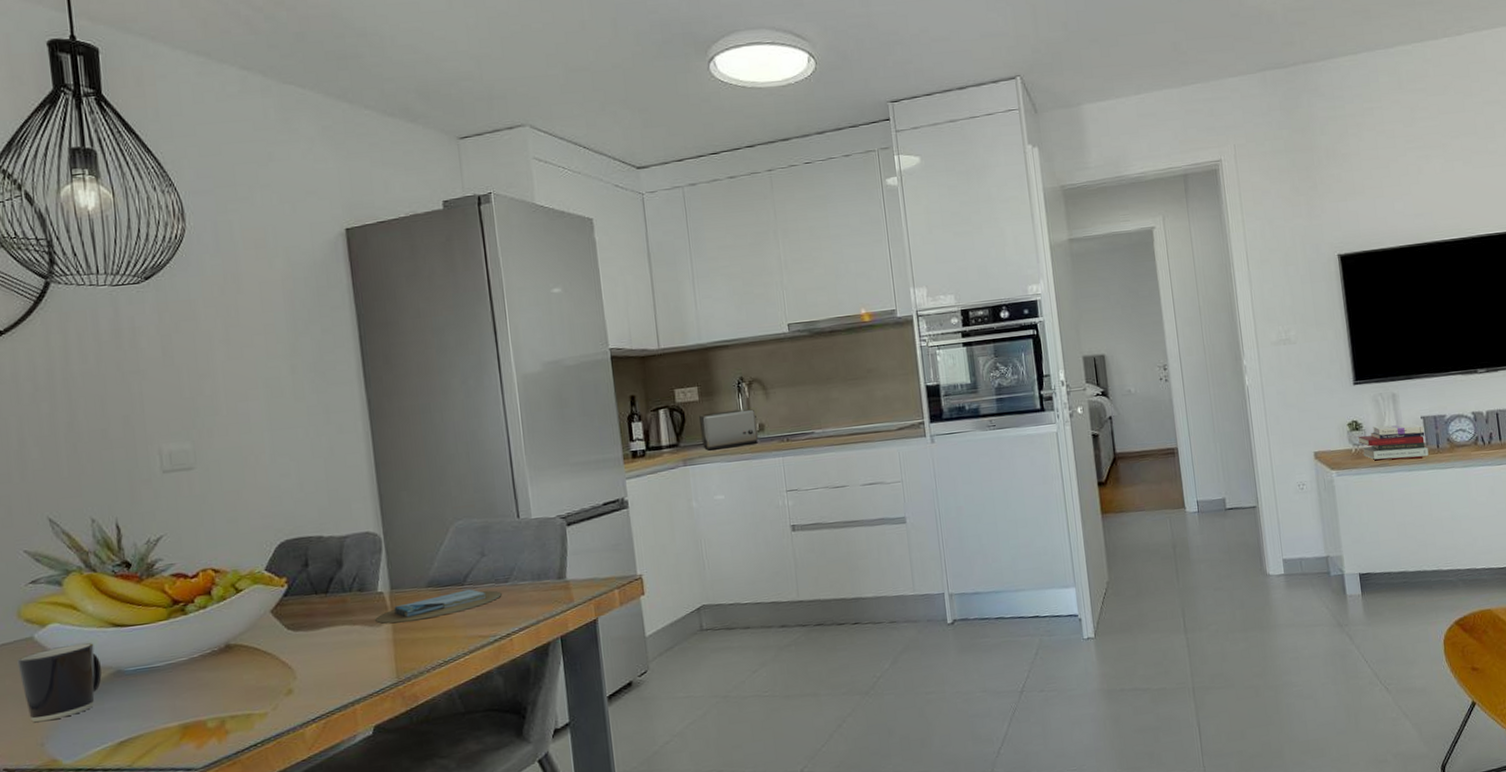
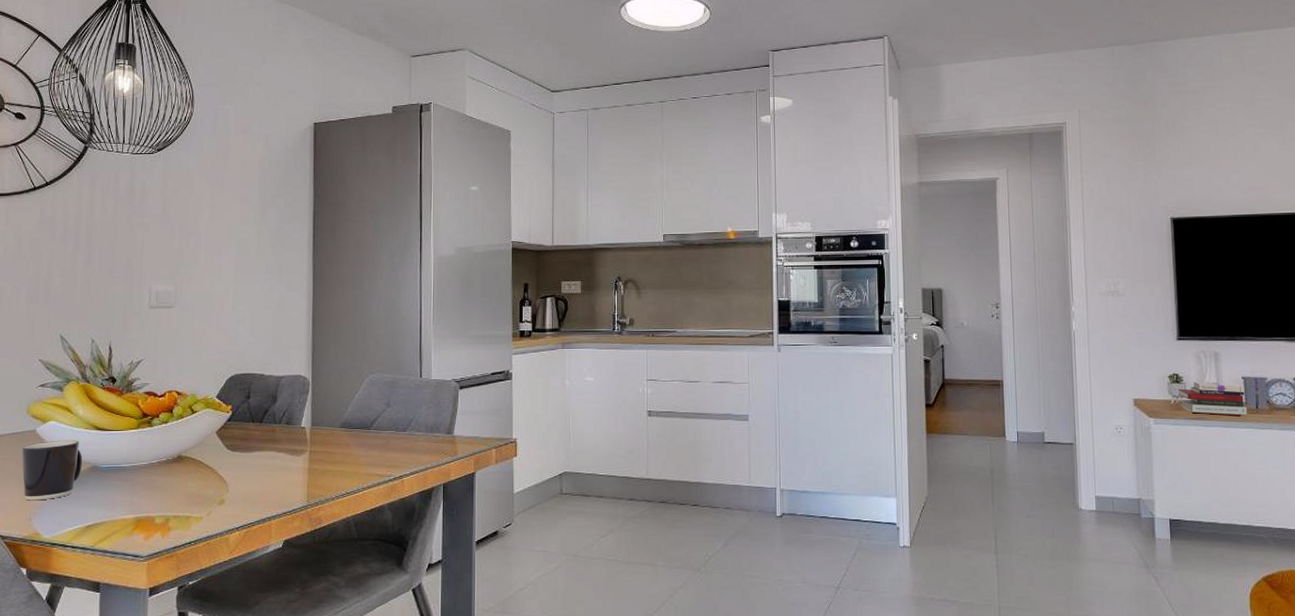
book: present [375,589,502,624] -> none [296,433,400,455]
toaster: present [699,408,759,451] -> none [580,304,628,338]

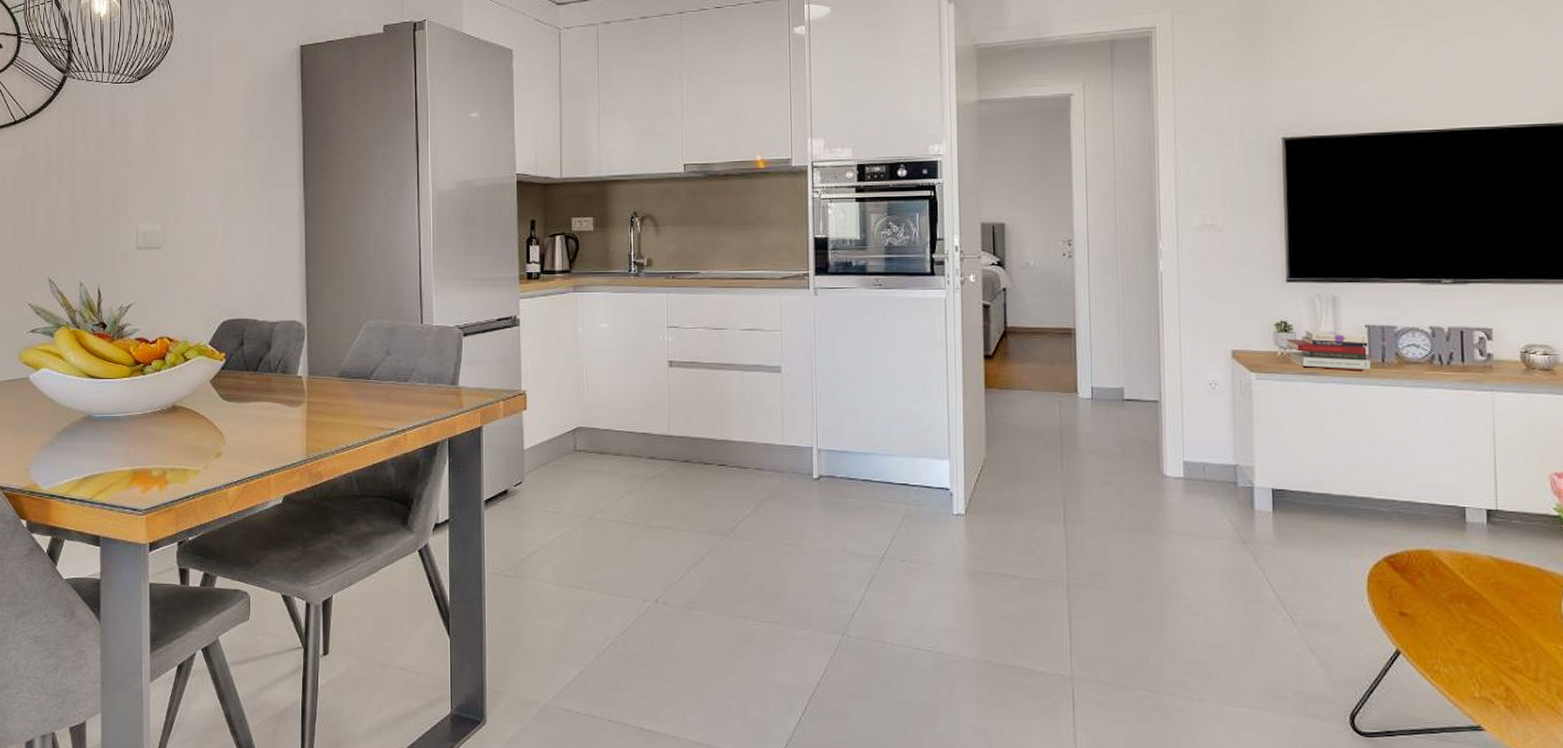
mug: present [21,440,82,501] -> none [15,388,76,451]

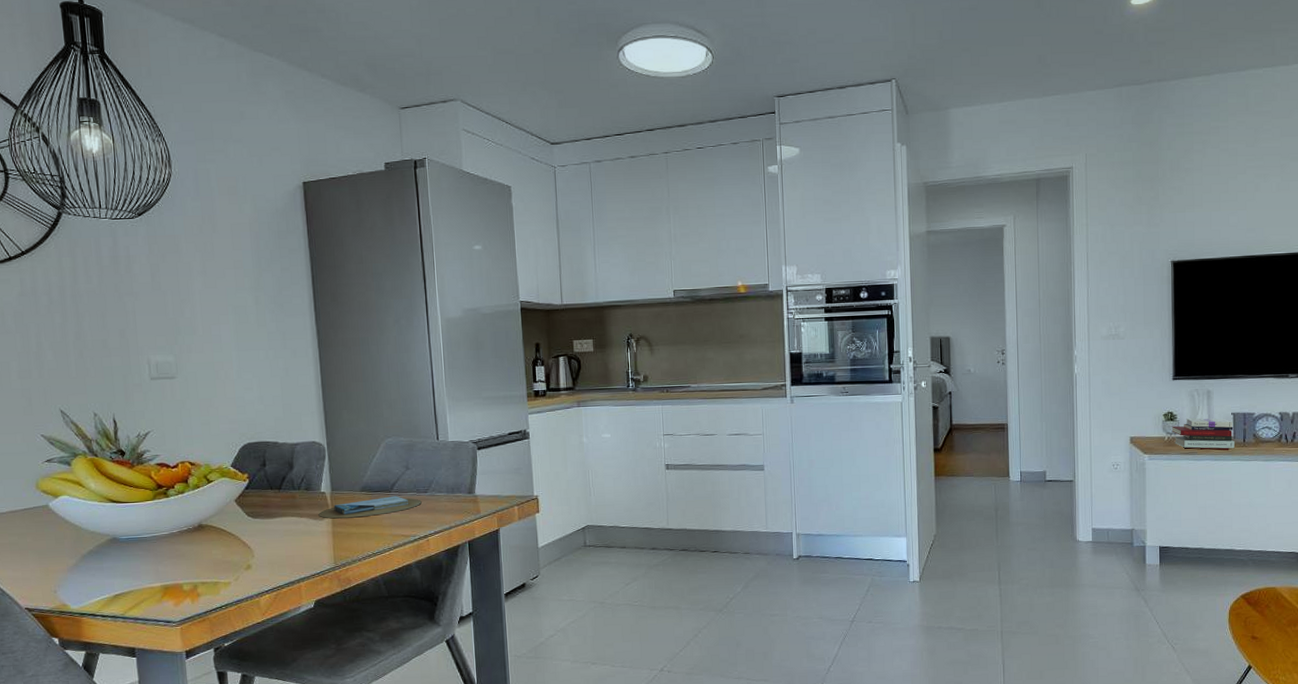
book: none [293,384,401,406] -> present [318,496,422,519]

